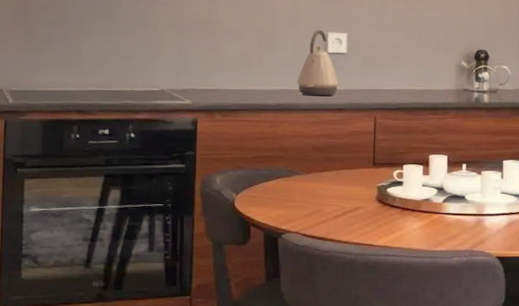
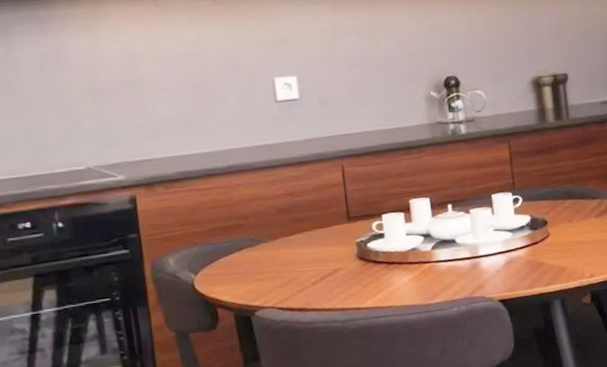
kettle: present [297,29,339,97] -> none [246,75,296,152]

